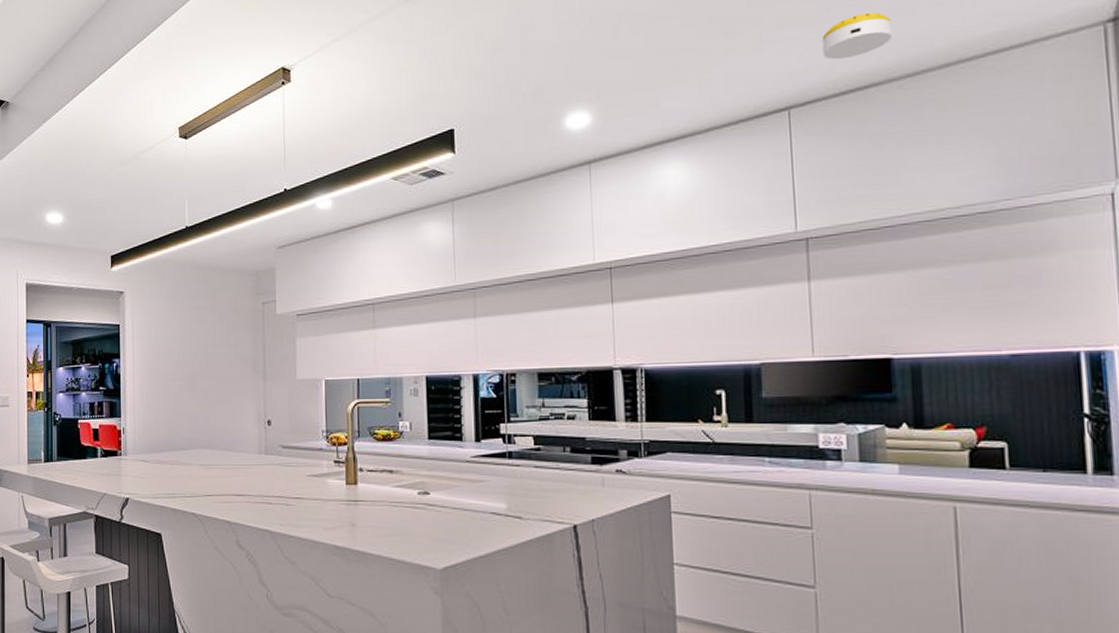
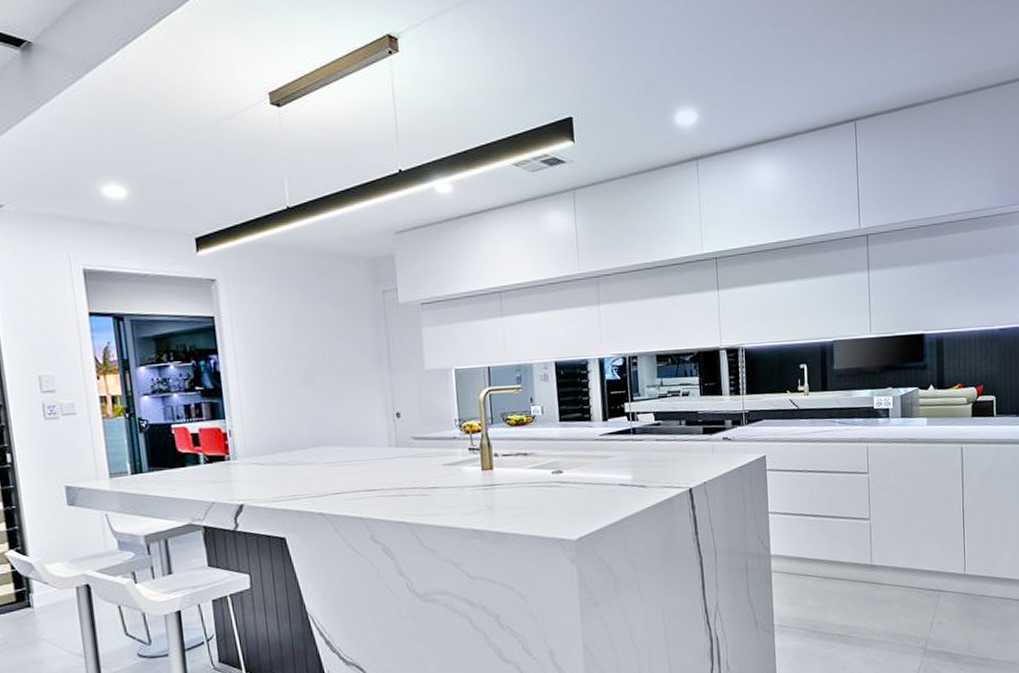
smoke detector: present [822,12,891,60] -> none [880,40,929,80]

